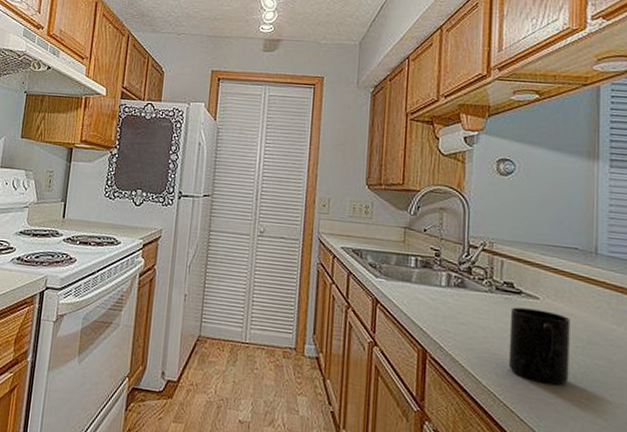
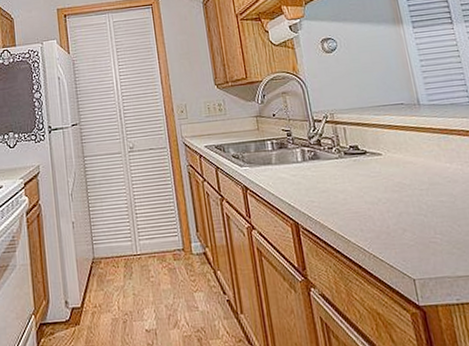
mug: present [508,307,570,385] -> none [360,163,422,229]

